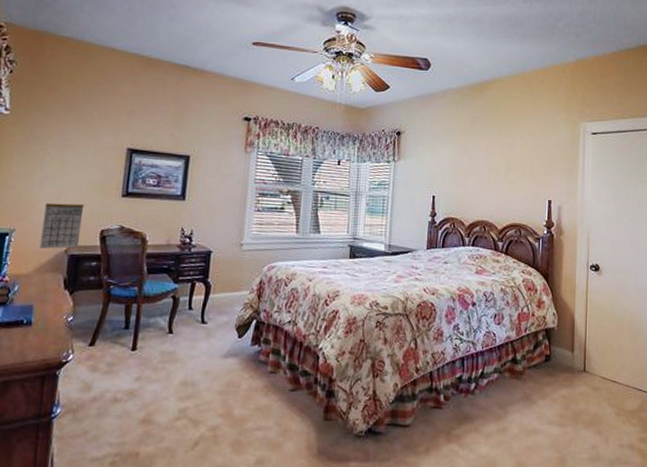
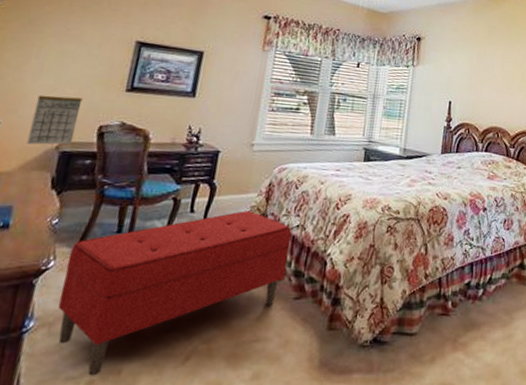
bench: none [79,307,283,457] -> present [58,211,291,376]

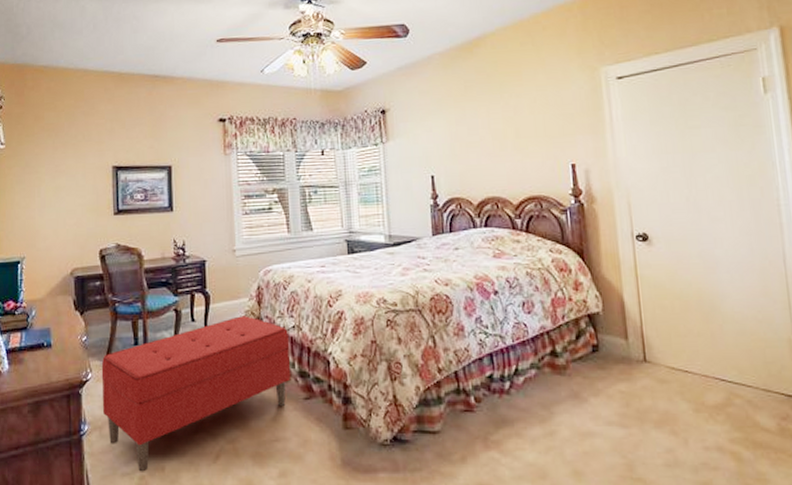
calendar: present [26,94,83,145] -> none [47,227,82,273]

